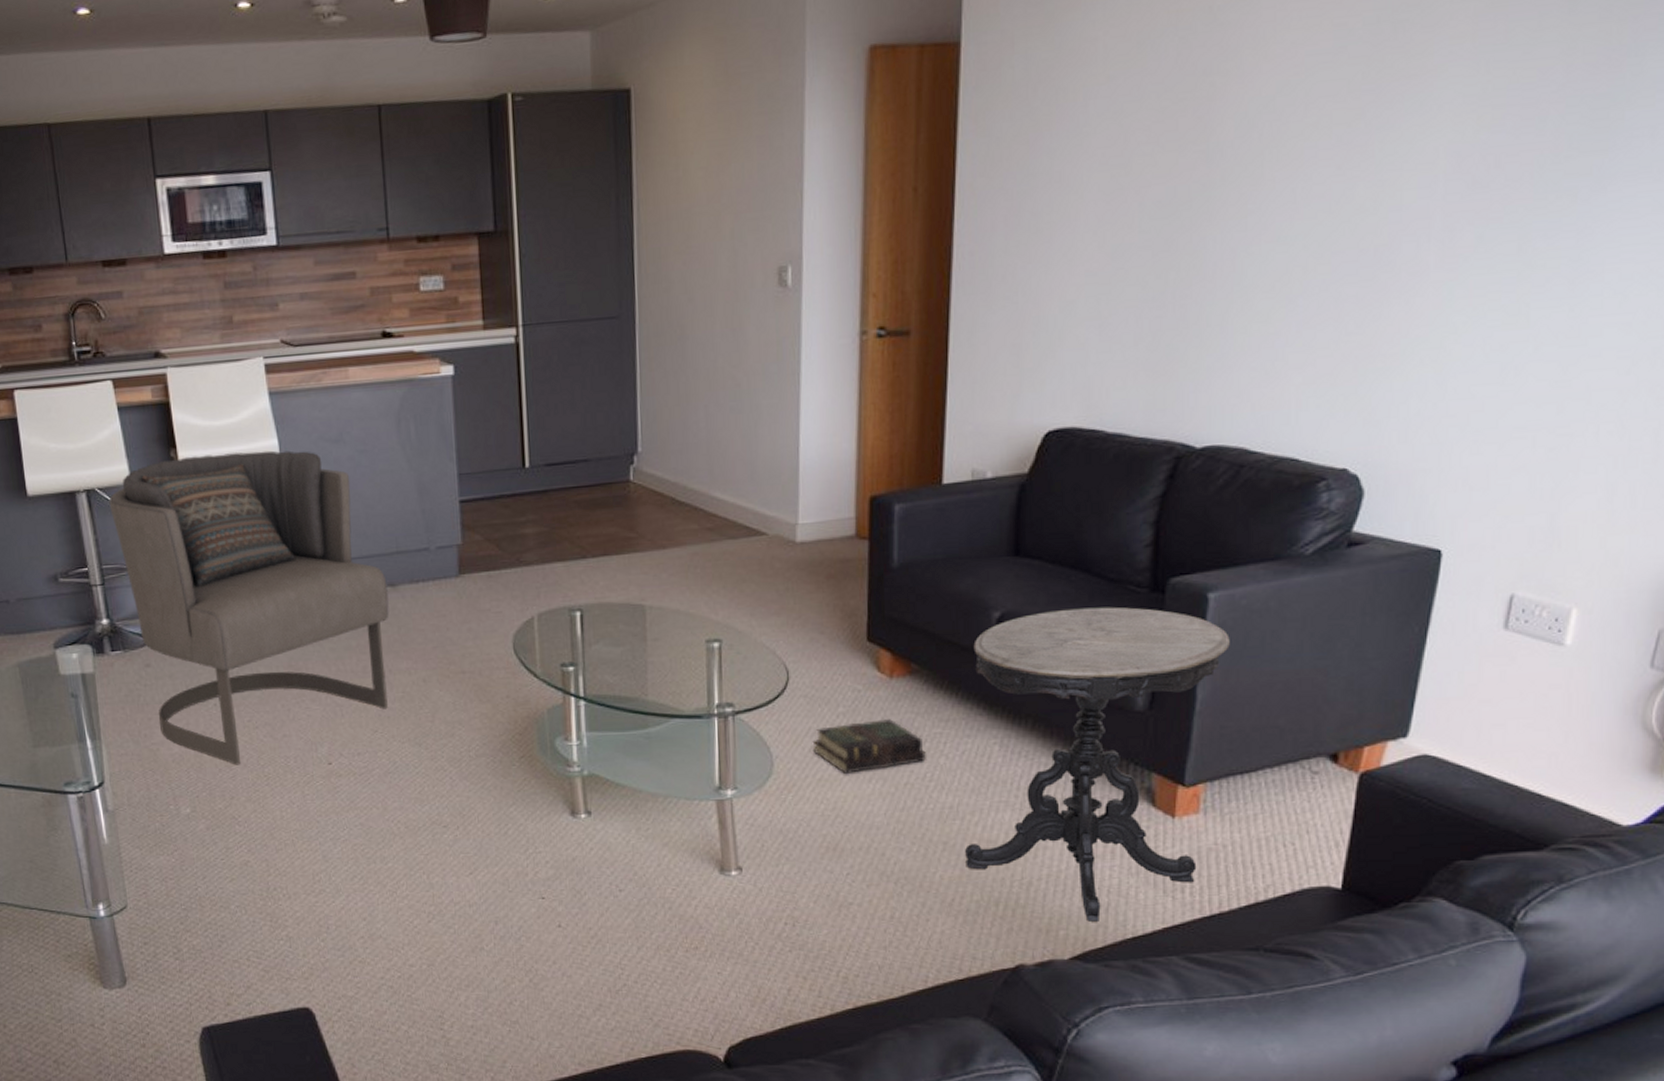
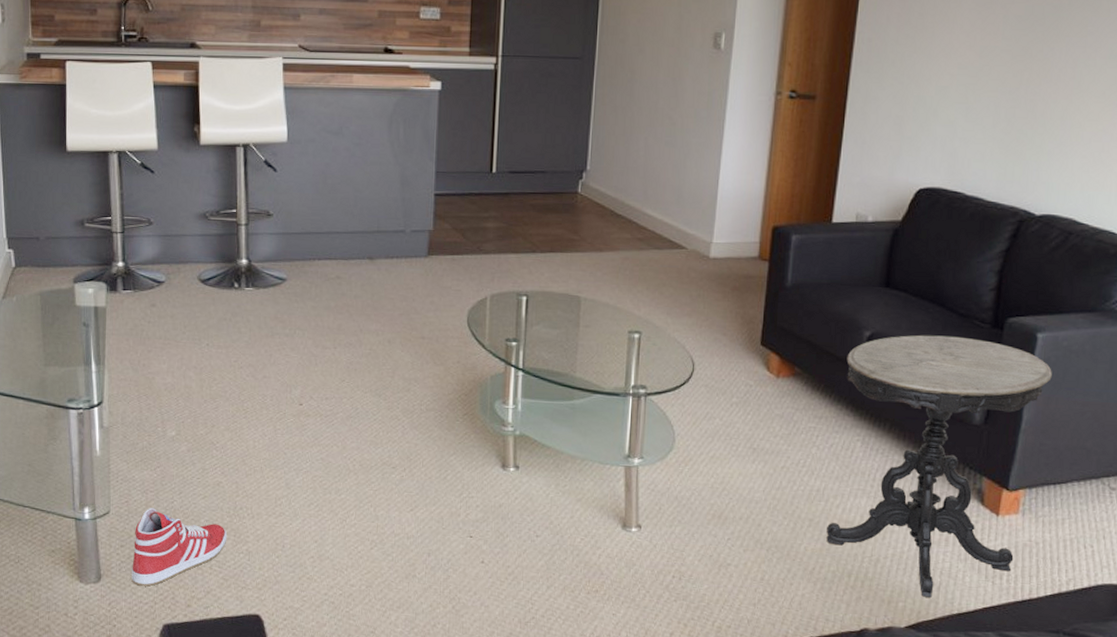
armchair: present [109,450,390,765] -> none [136,133,367,398]
sneaker: none [158,897,263,987] -> present [132,508,227,587]
book: present [812,719,926,774] -> none [708,411,801,455]

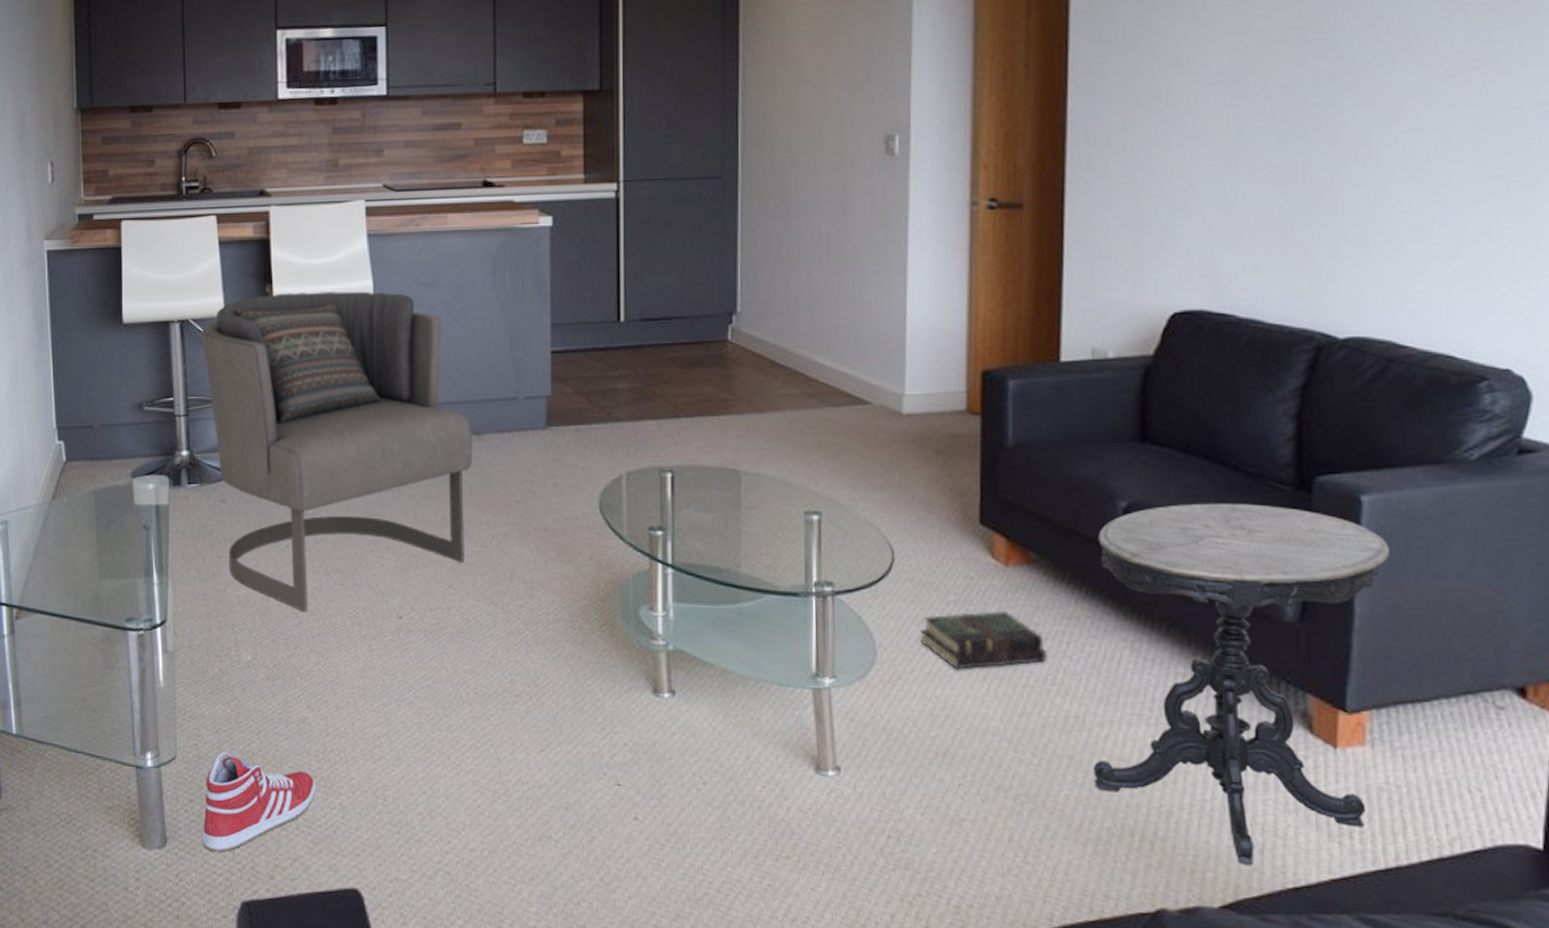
armchair: none [136,133,367,398] -> present [201,291,473,613]
book: none [708,411,801,455] -> present [919,611,1047,670]

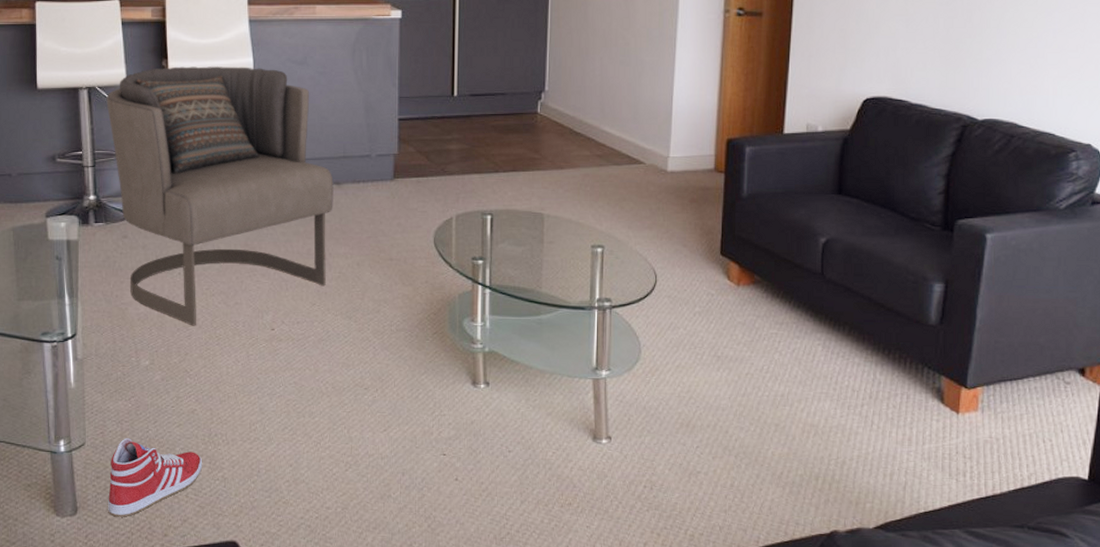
book: present [919,611,1047,670] -> none [673,319,764,363]
side table: present [1094,503,1390,865] -> none [793,239,1002,497]

